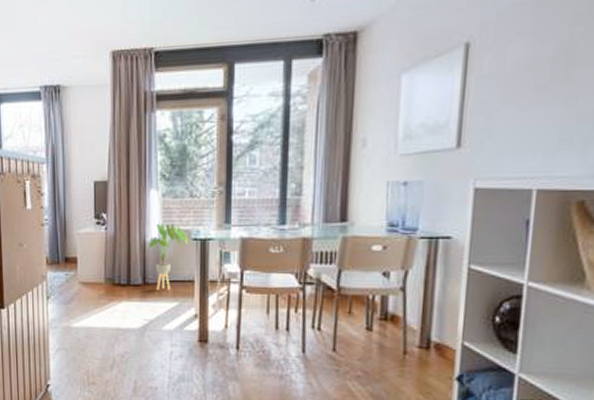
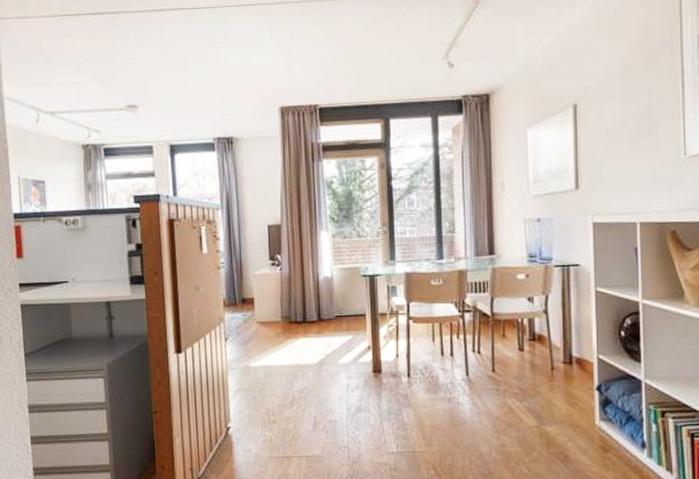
house plant: present [148,223,189,291] -> none [321,261,359,326]

